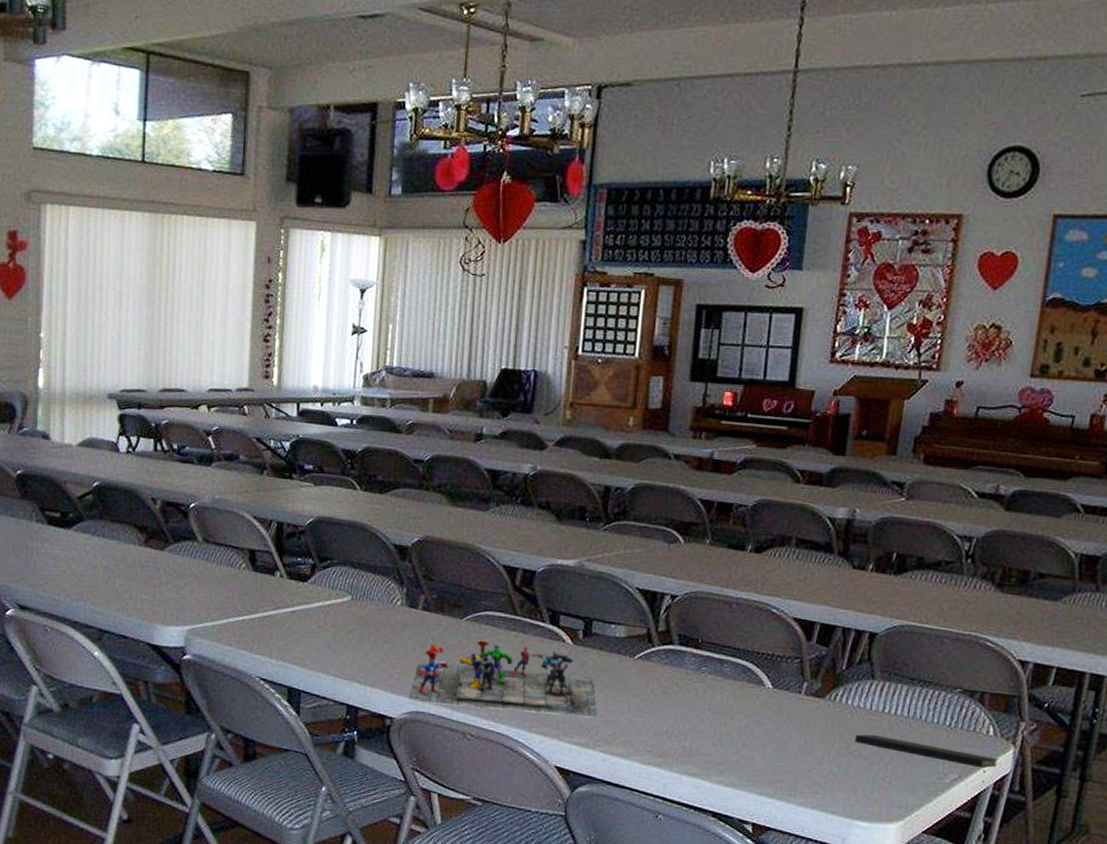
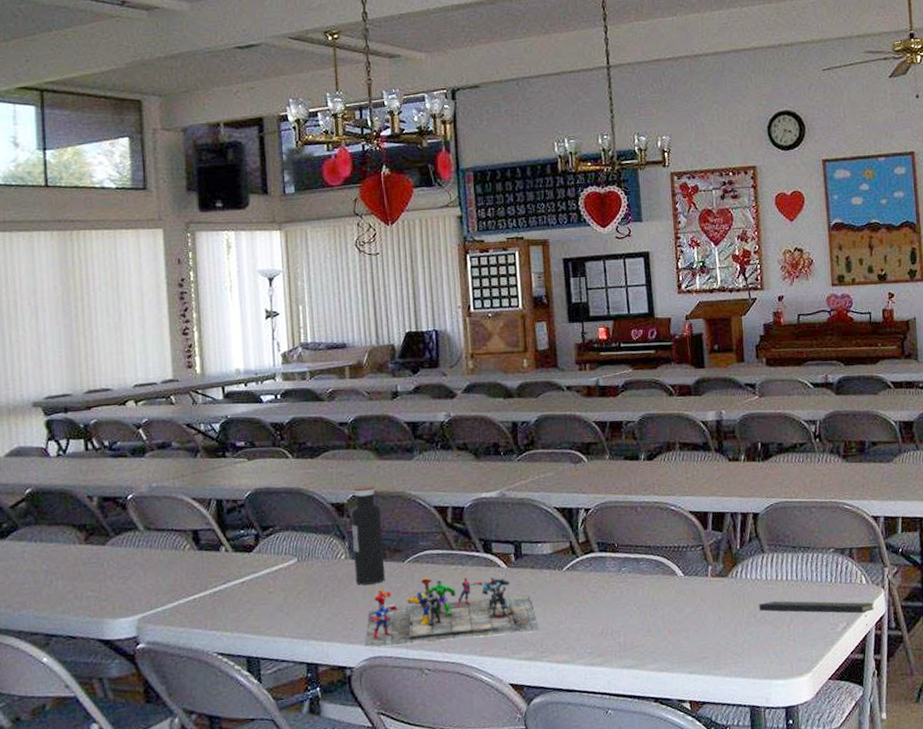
water bottle: none [408,531,445,637] -> present [350,486,385,585]

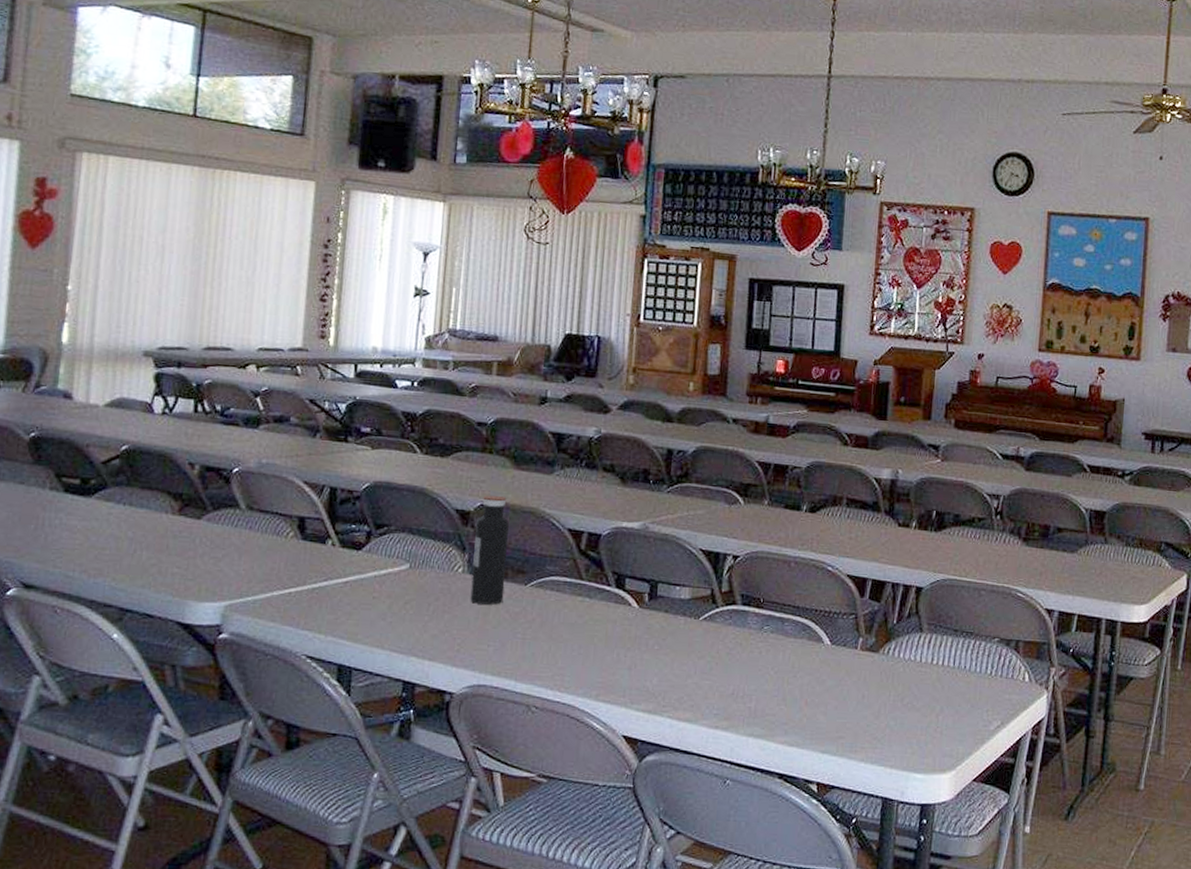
board game: present [365,575,539,648] -> none [470,605,664,683]
notepad: present [759,600,875,627] -> none [908,686,1035,730]

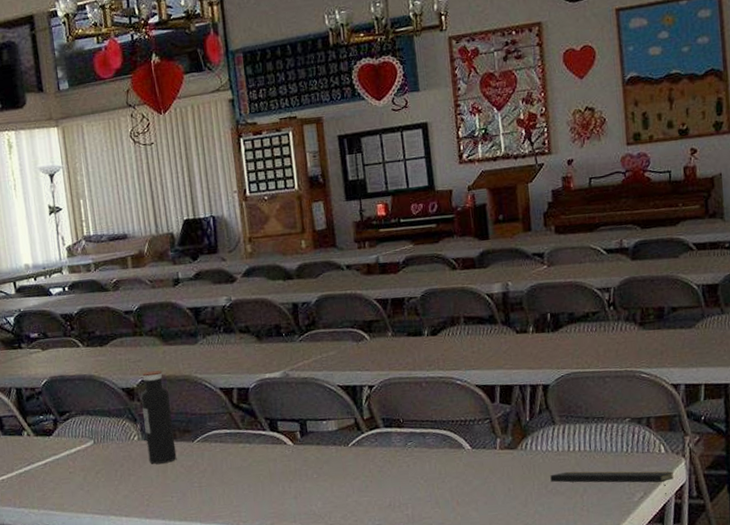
notepad: none [908,686,1035,730] -> present [550,471,674,496]

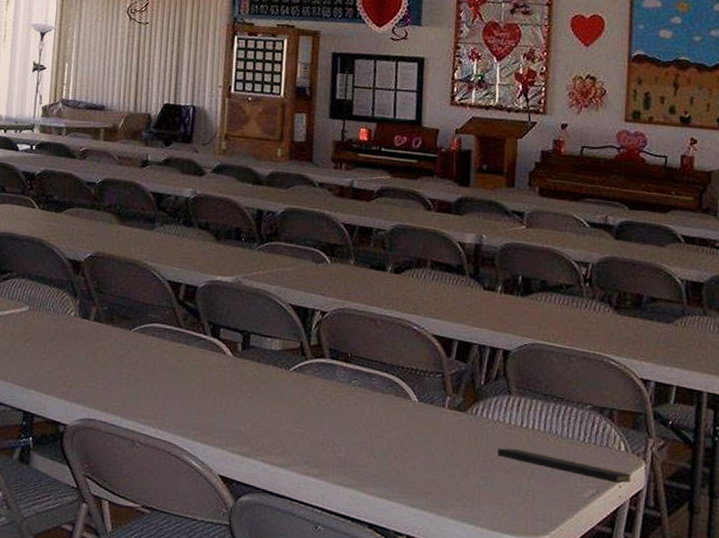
water bottle: present [140,370,177,464] -> none [81,247,115,347]

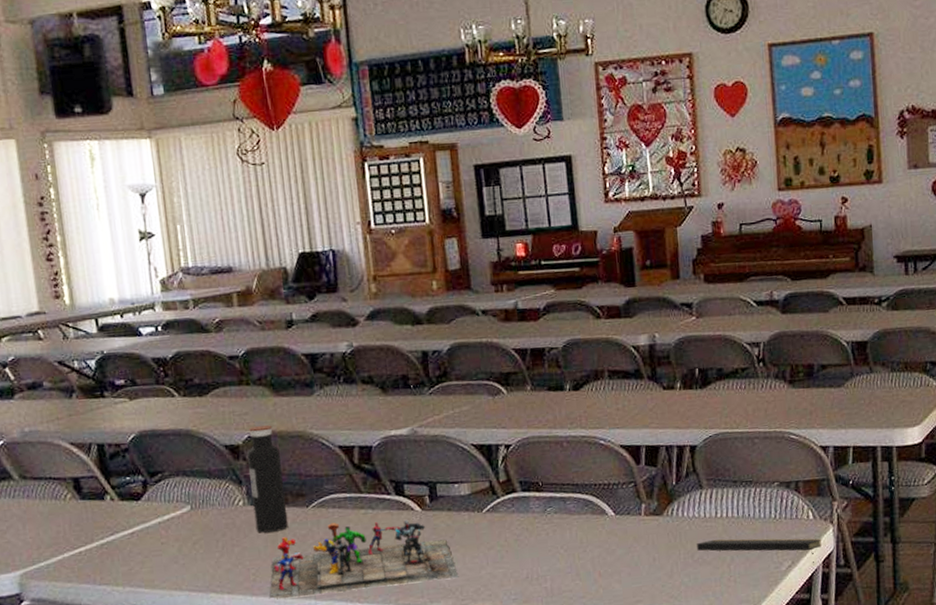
water bottle: none [81,247,115,347] -> present [246,425,289,533]
board game: none [82,349,257,428] -> present [269,519,458,599]

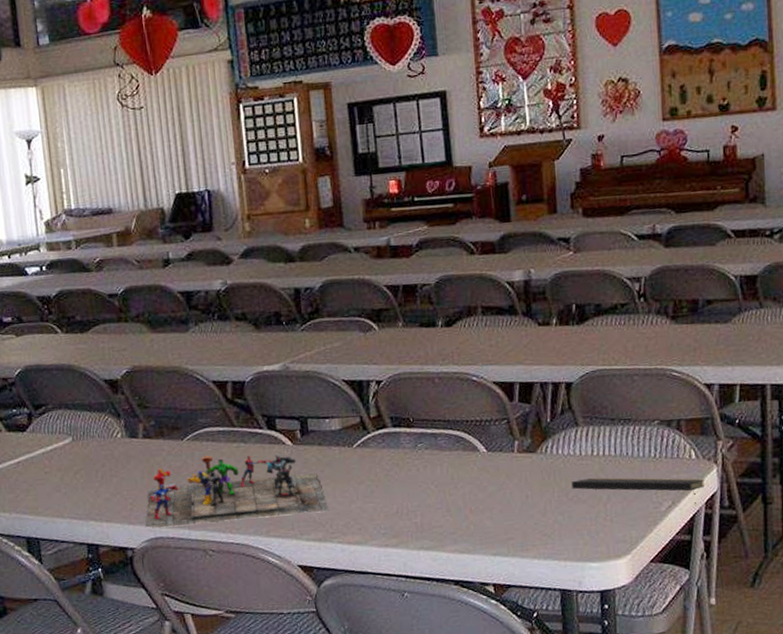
water bottle: present [246,425,289,533] -> none [125,361,164,464]

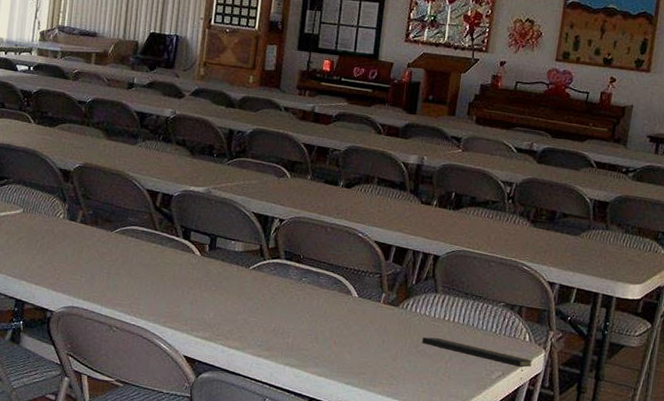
board game: present [145,453,328,528] -> none [67,248,219,316]

